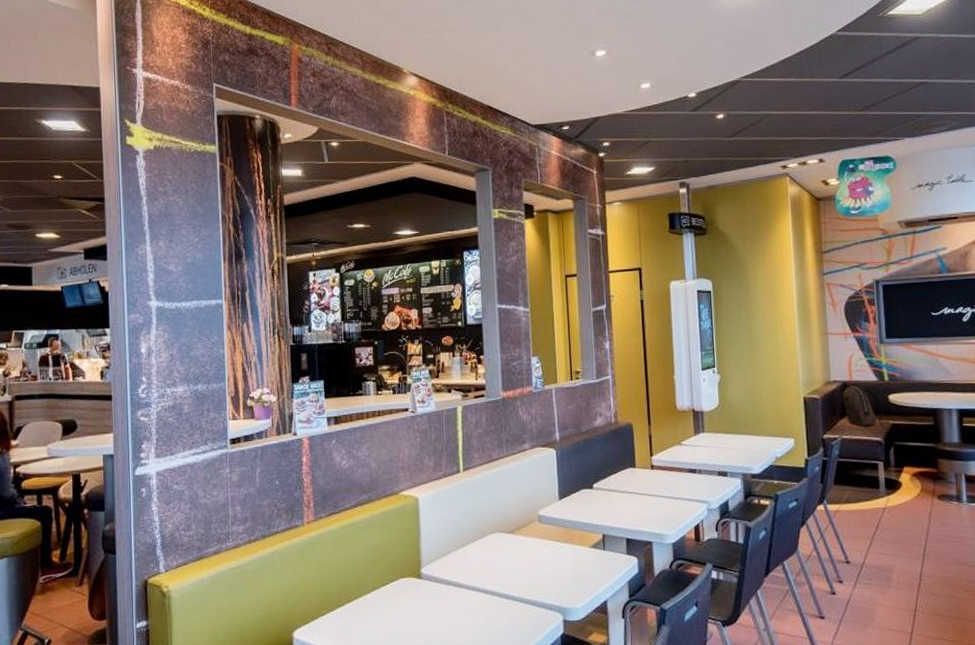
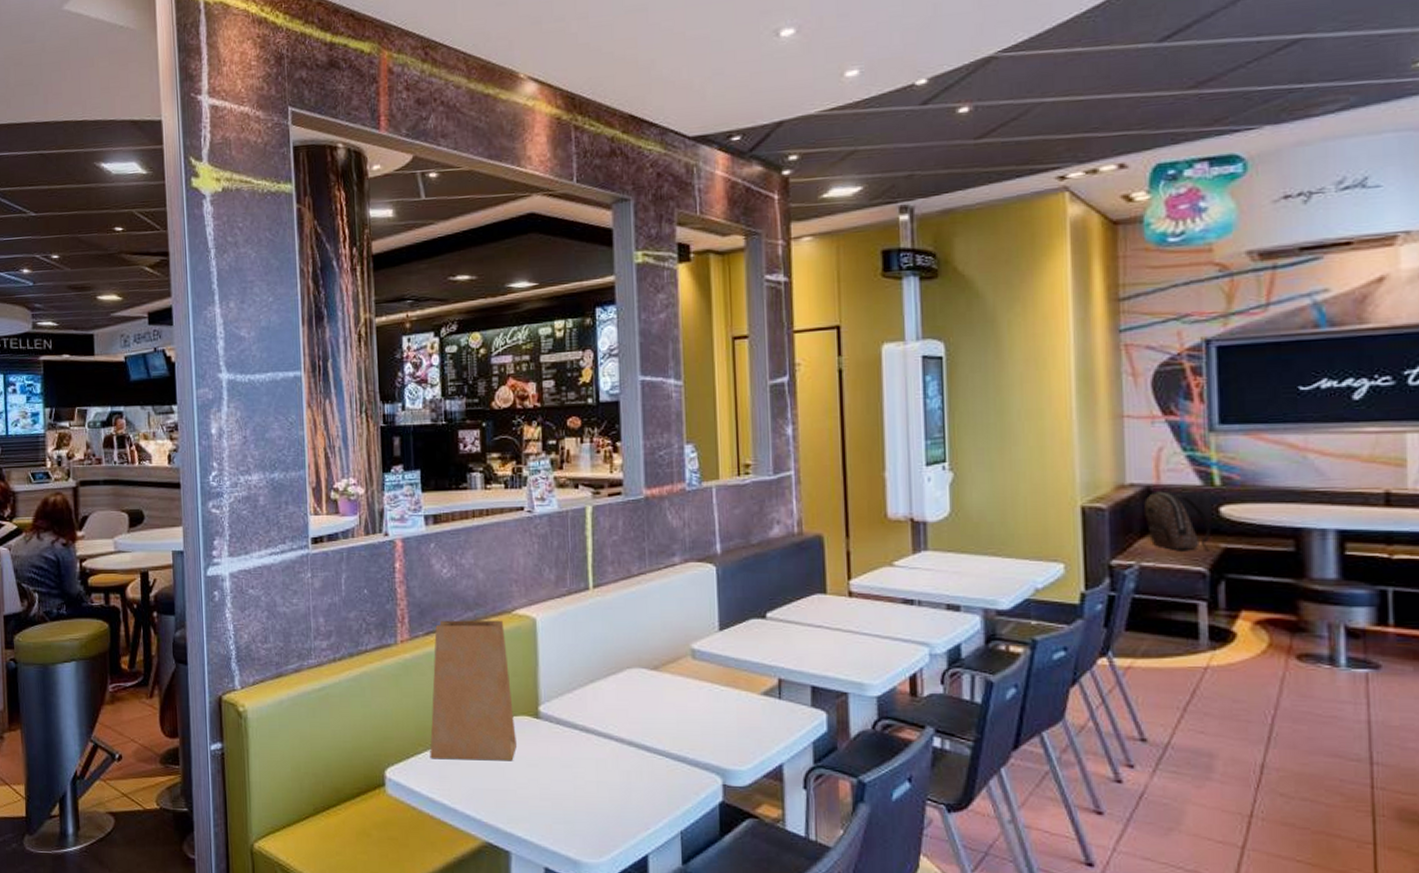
paper bag: none [331,500,403,620] -> present [430,620,516,761]

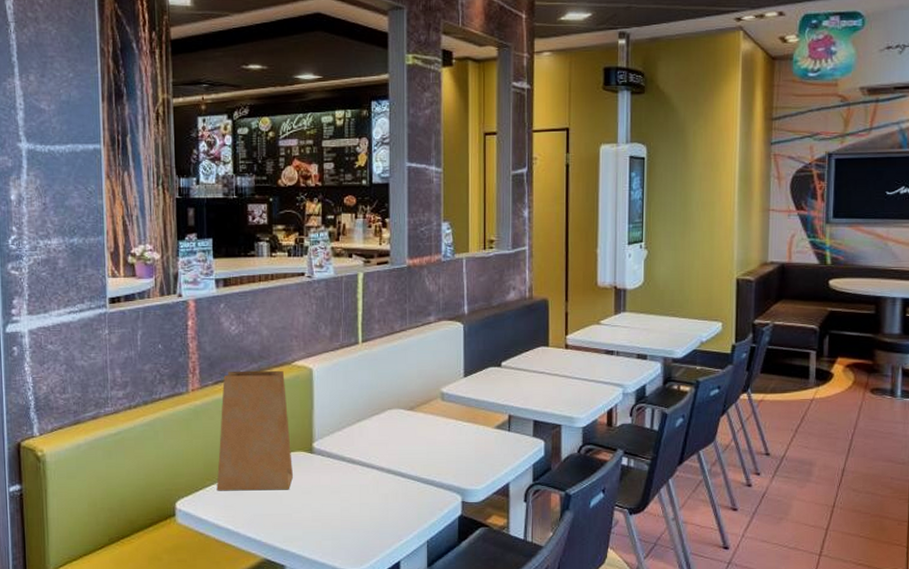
backpack: present [1144,486,1211,553] -> none [779,264,822,315]

